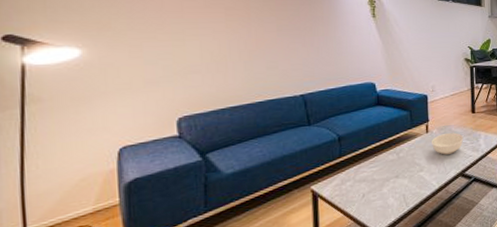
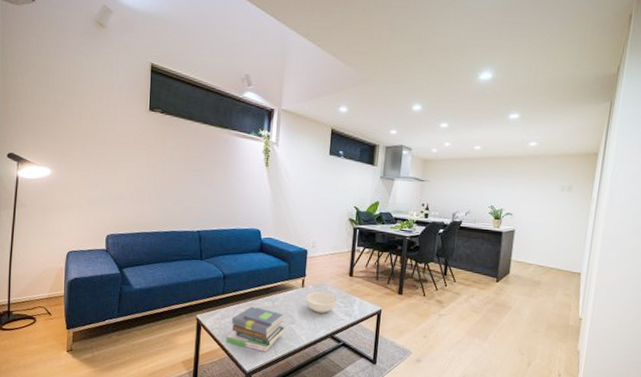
books: none [350,162,415,208] -> present [226,307,286,352]

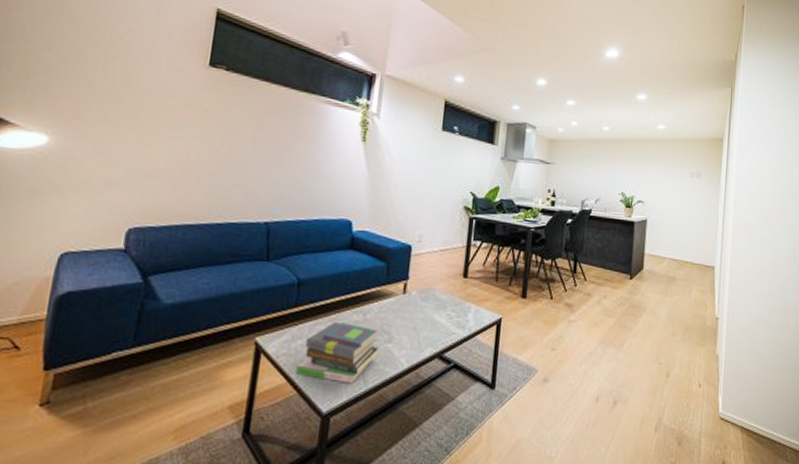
bowl: present [306,291,338,313] -> none [407,298,449,326]

